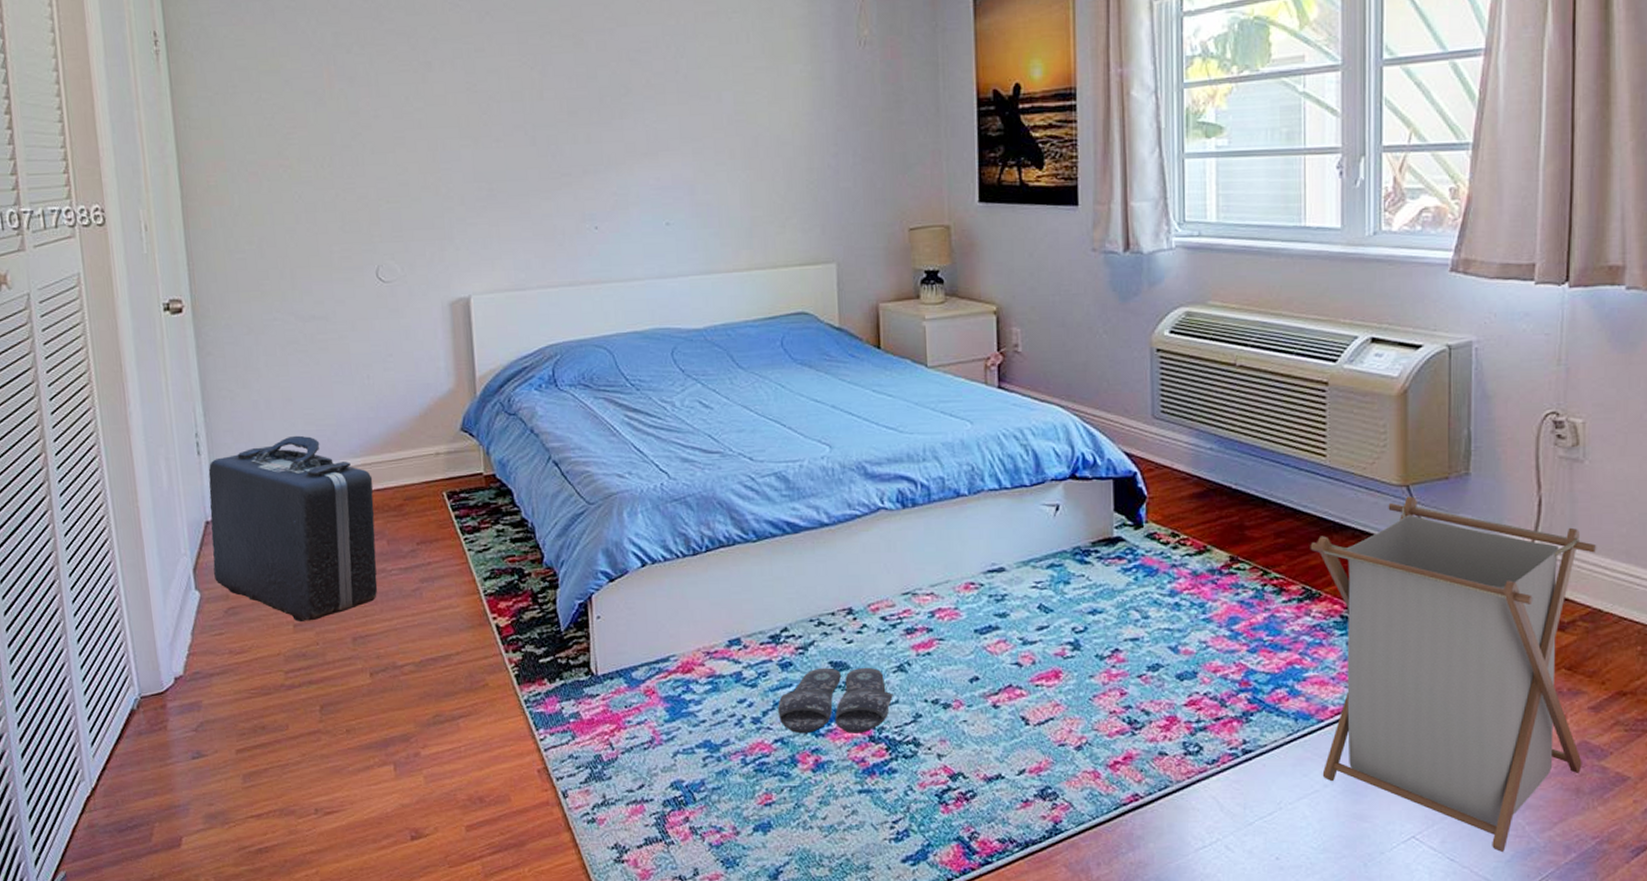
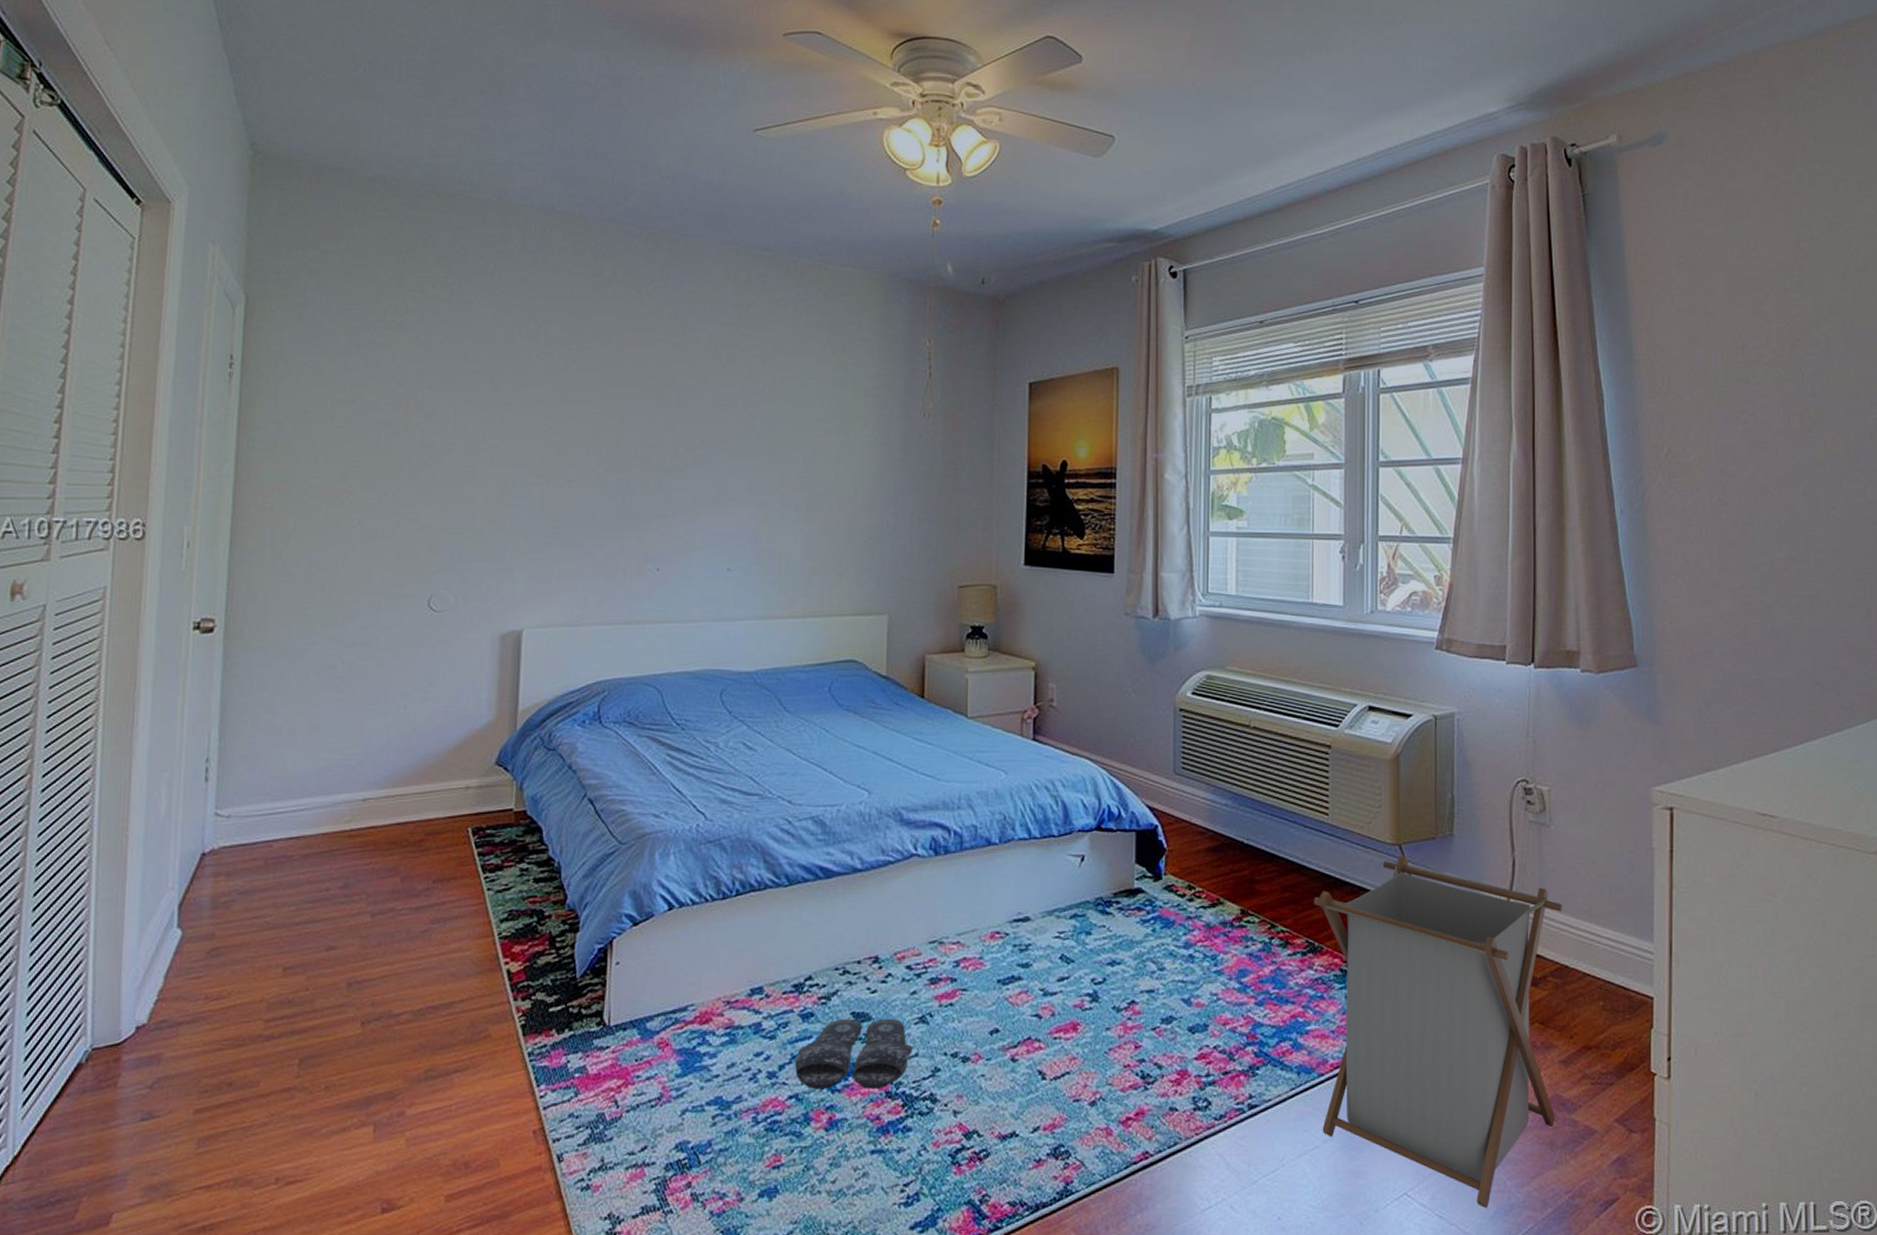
suitcase: present [208,435,378,623] -> none [201,764,394,966]

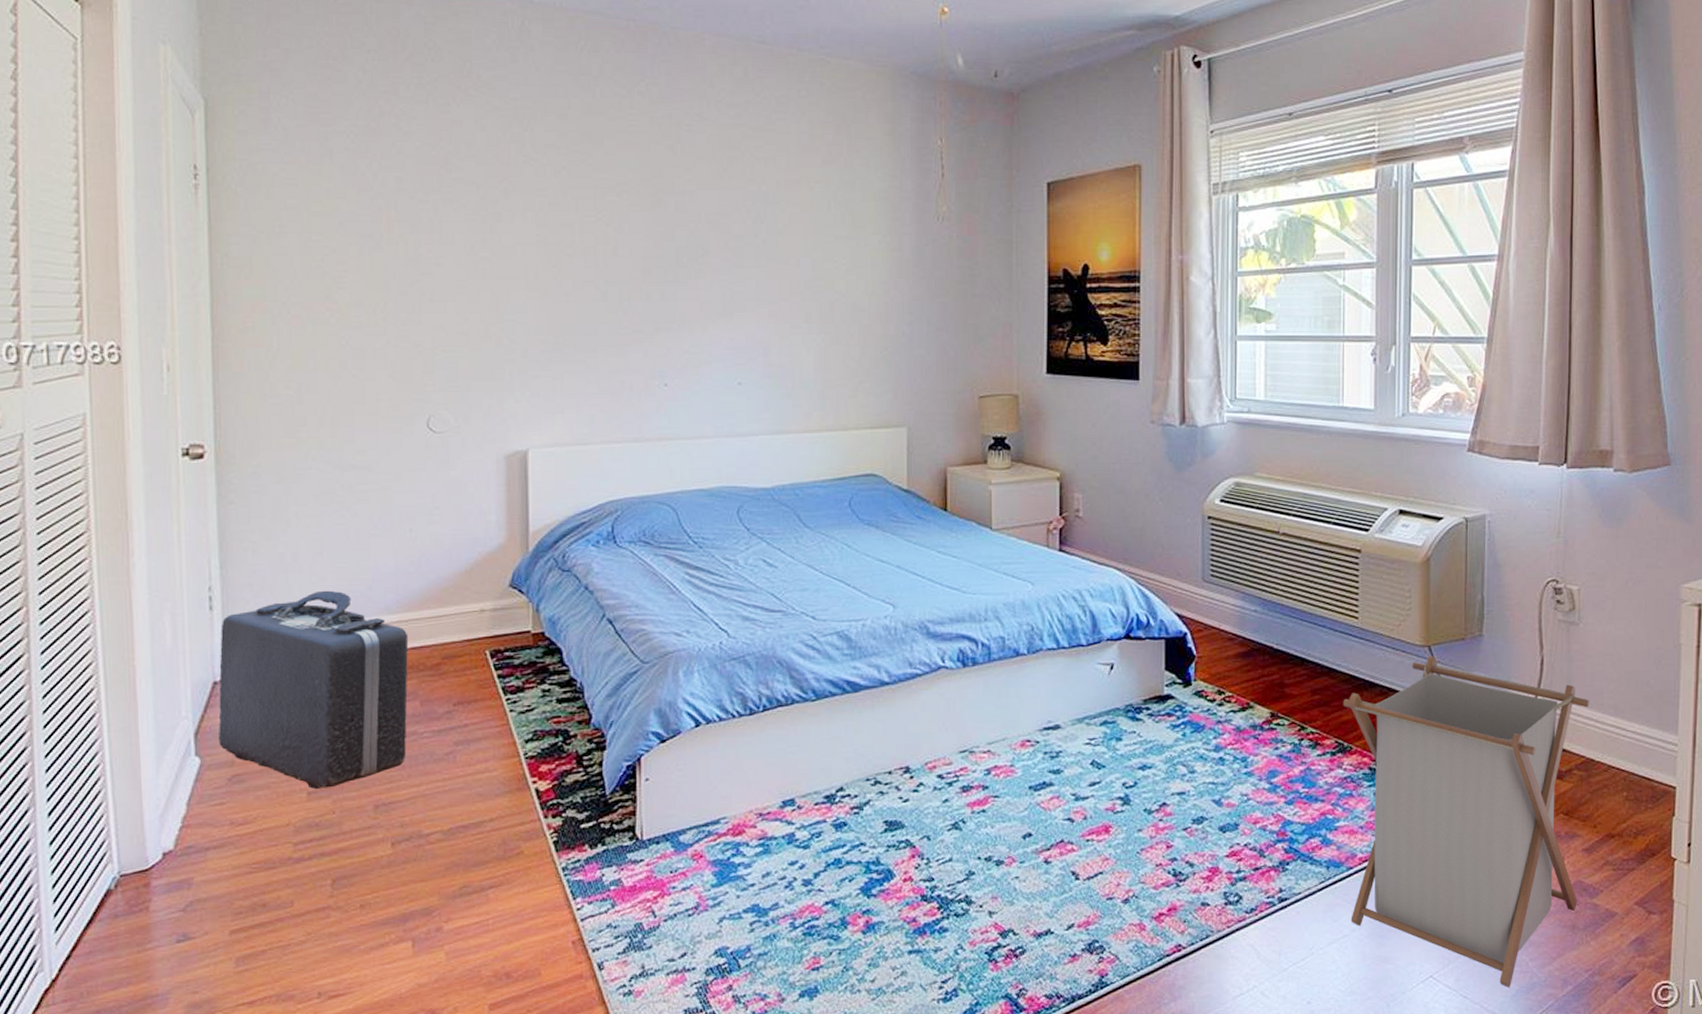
suitcase: none [201,764,394,966] -> present [217,590,409,790]
slippers: present [795,1018,913,1089] -> none [830,825,947,894]

